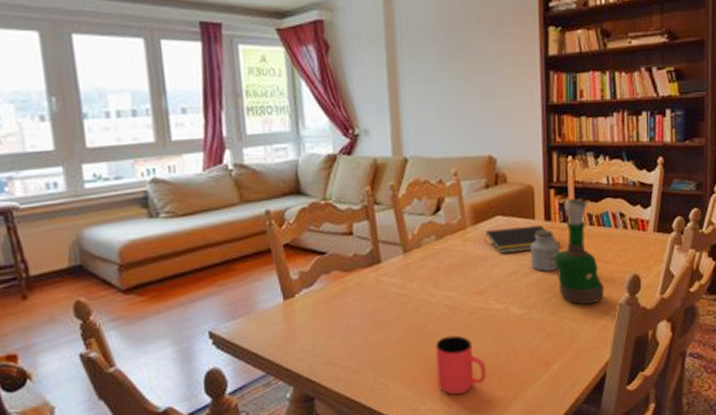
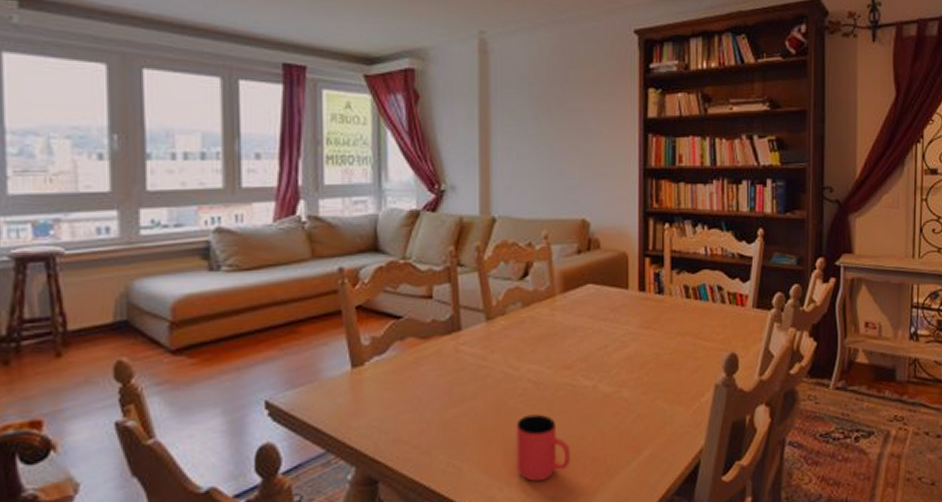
notepad: present [485,224,560,254] -> none [575,295,654,325]
jar: present [530,230,560,272] -> none [622,301,654,346]
grog bottle: present [554,198,605,305] -> none [648,269,700,385]

